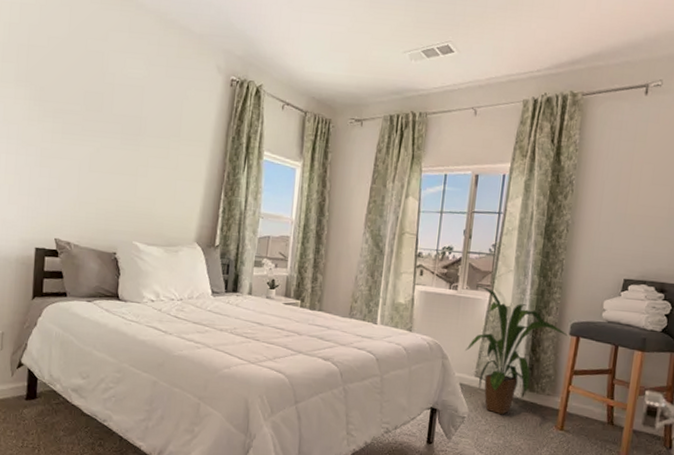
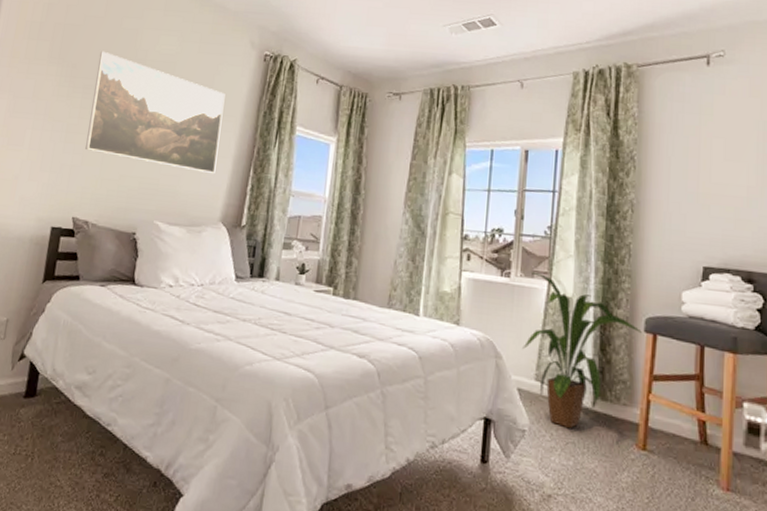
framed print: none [61,74,194,198] -> present [85,51,226,174]

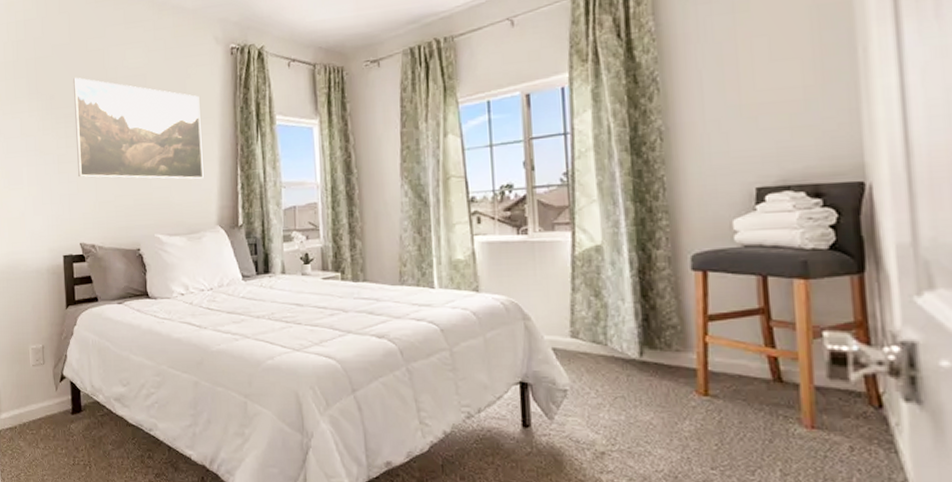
house plant: present [522,272,642,429] -> none [552,224,689,383]

